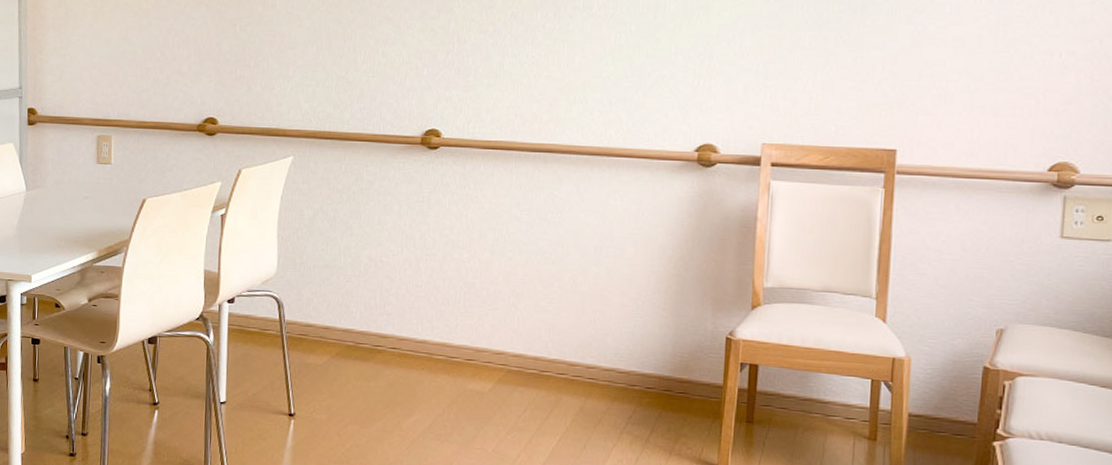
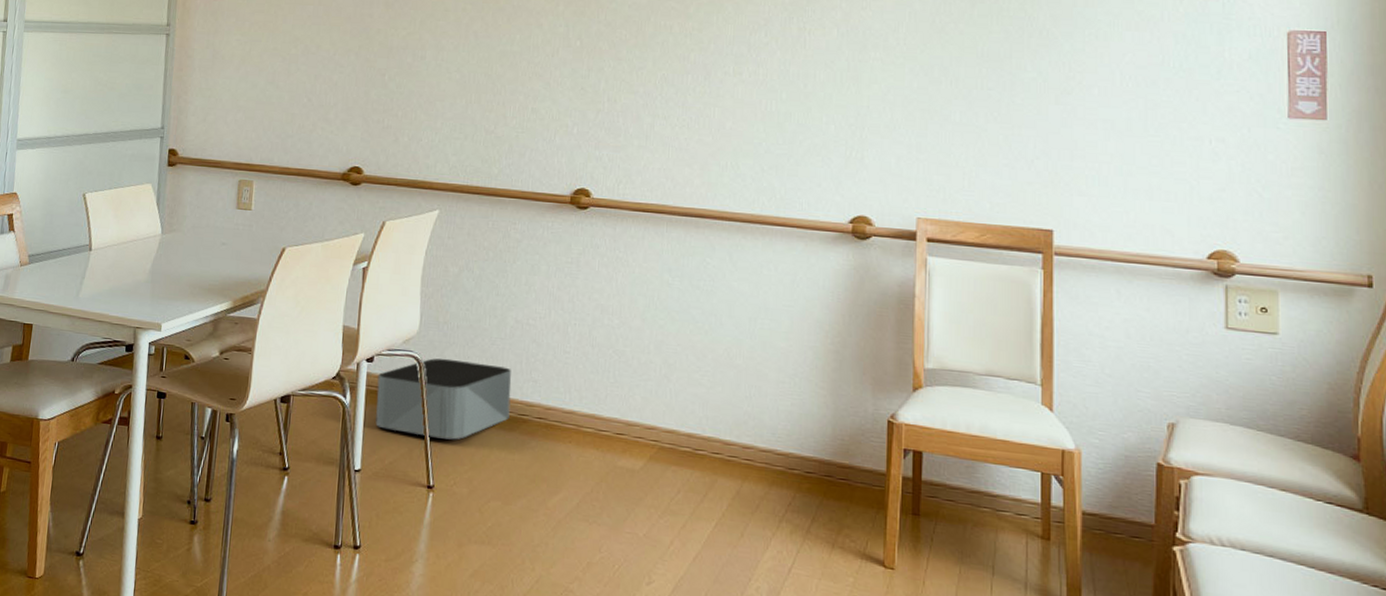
storage bin: none [238,296,367,372] -> present [375,358,512,440]

